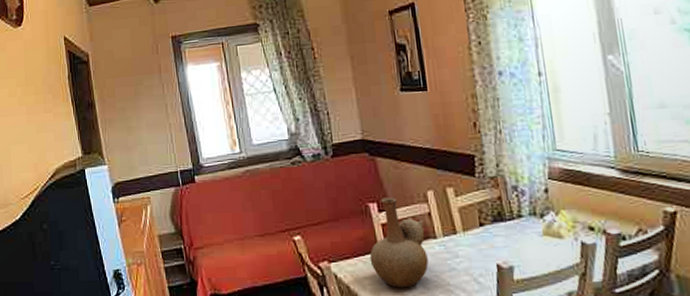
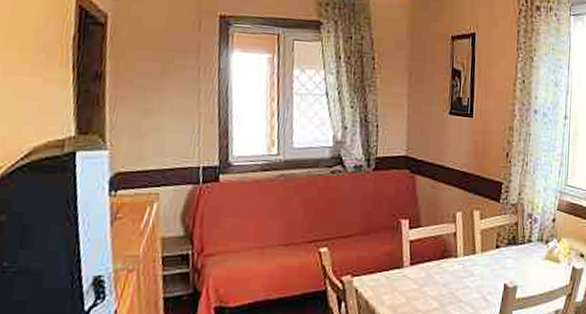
vase: present [369,197,429,288] -> none [393,215,449,304]

